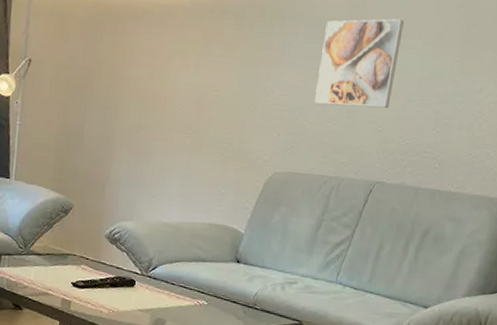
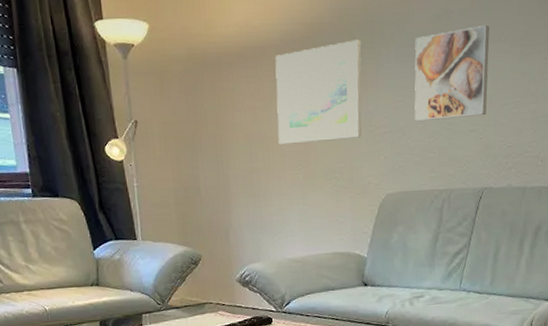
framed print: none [171,13,272,111] -> present [275,39,362,145]

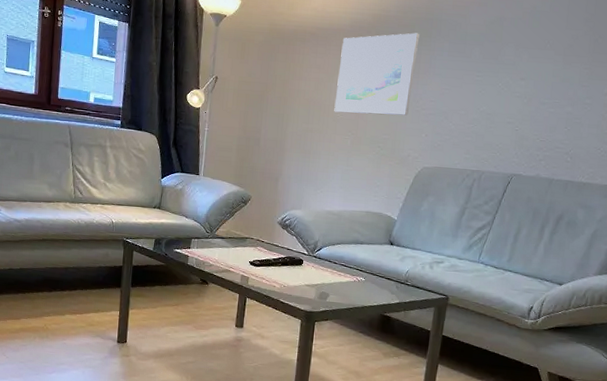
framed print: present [414,24,490,122] -> none [458,33,537,111]

